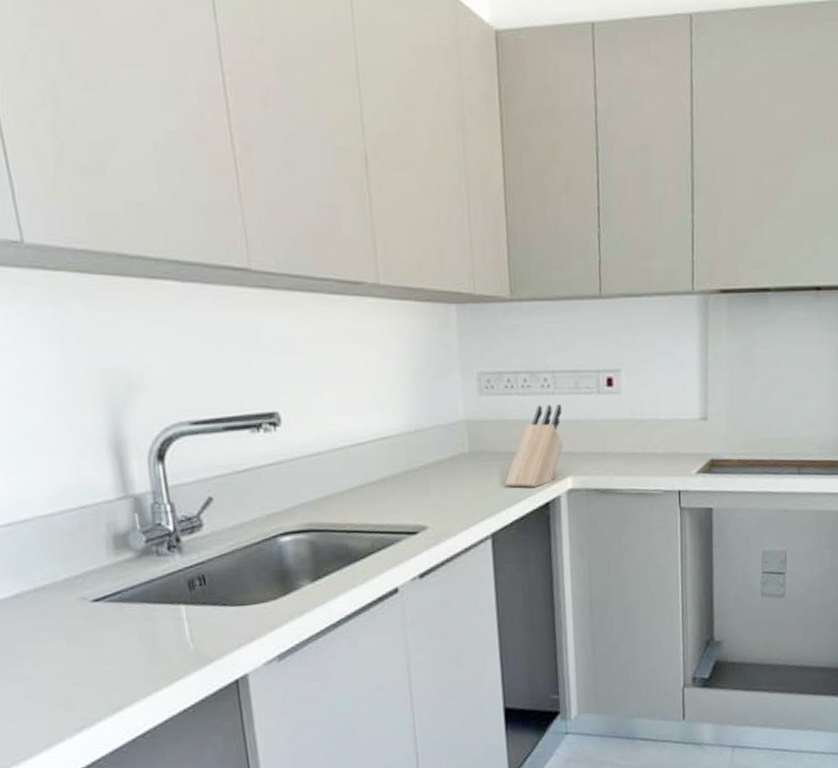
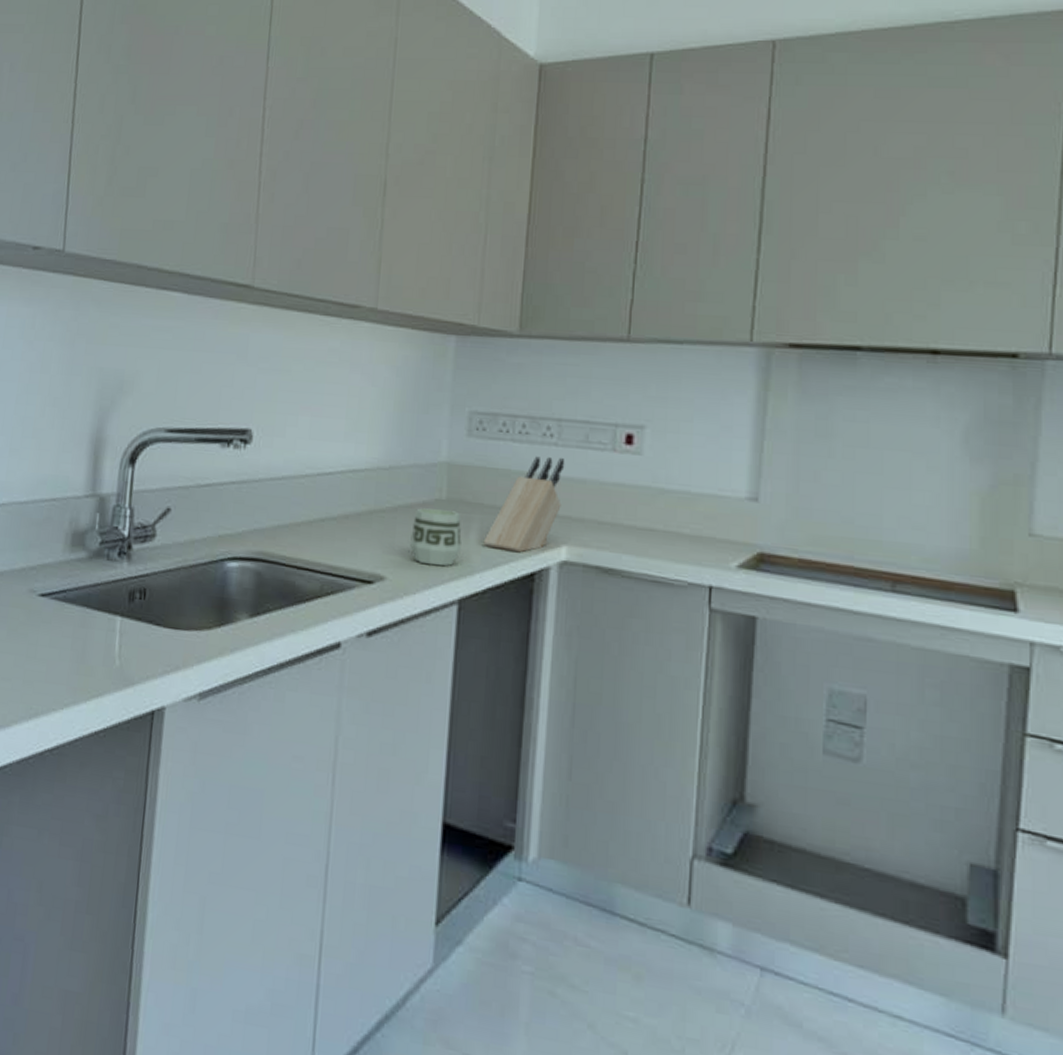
cup: none [443,461,487,510] -> present [410,508,462,567]

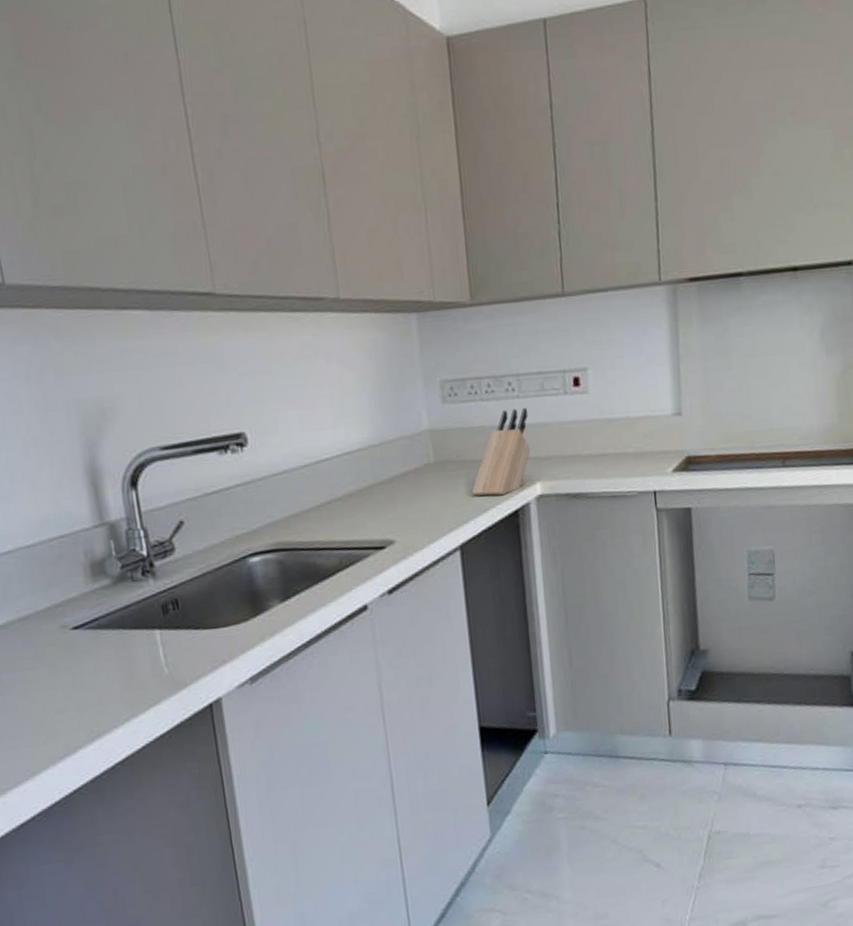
cup: present [410,508,462,567] -> none [409,471,455,522]

